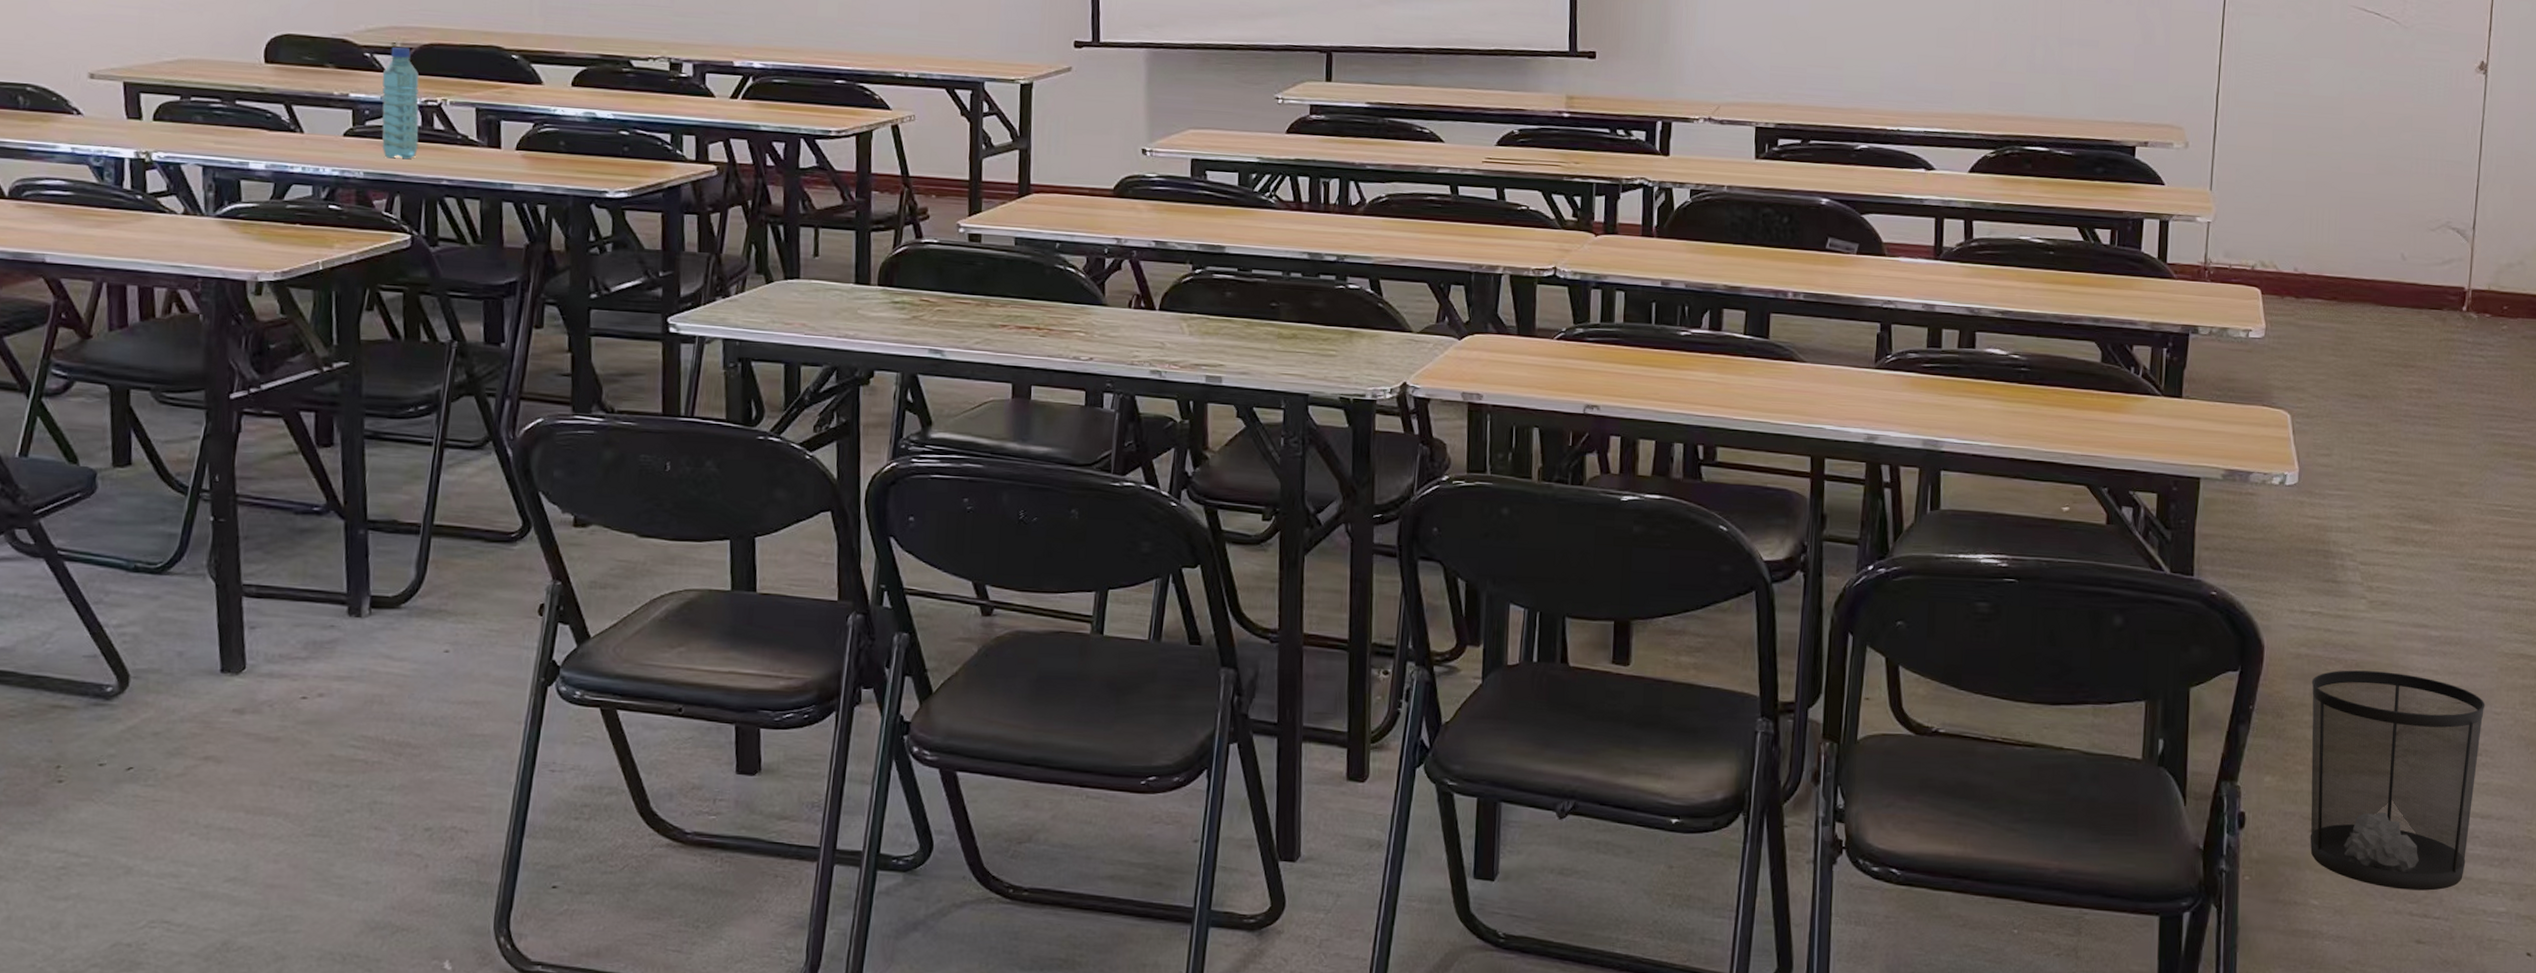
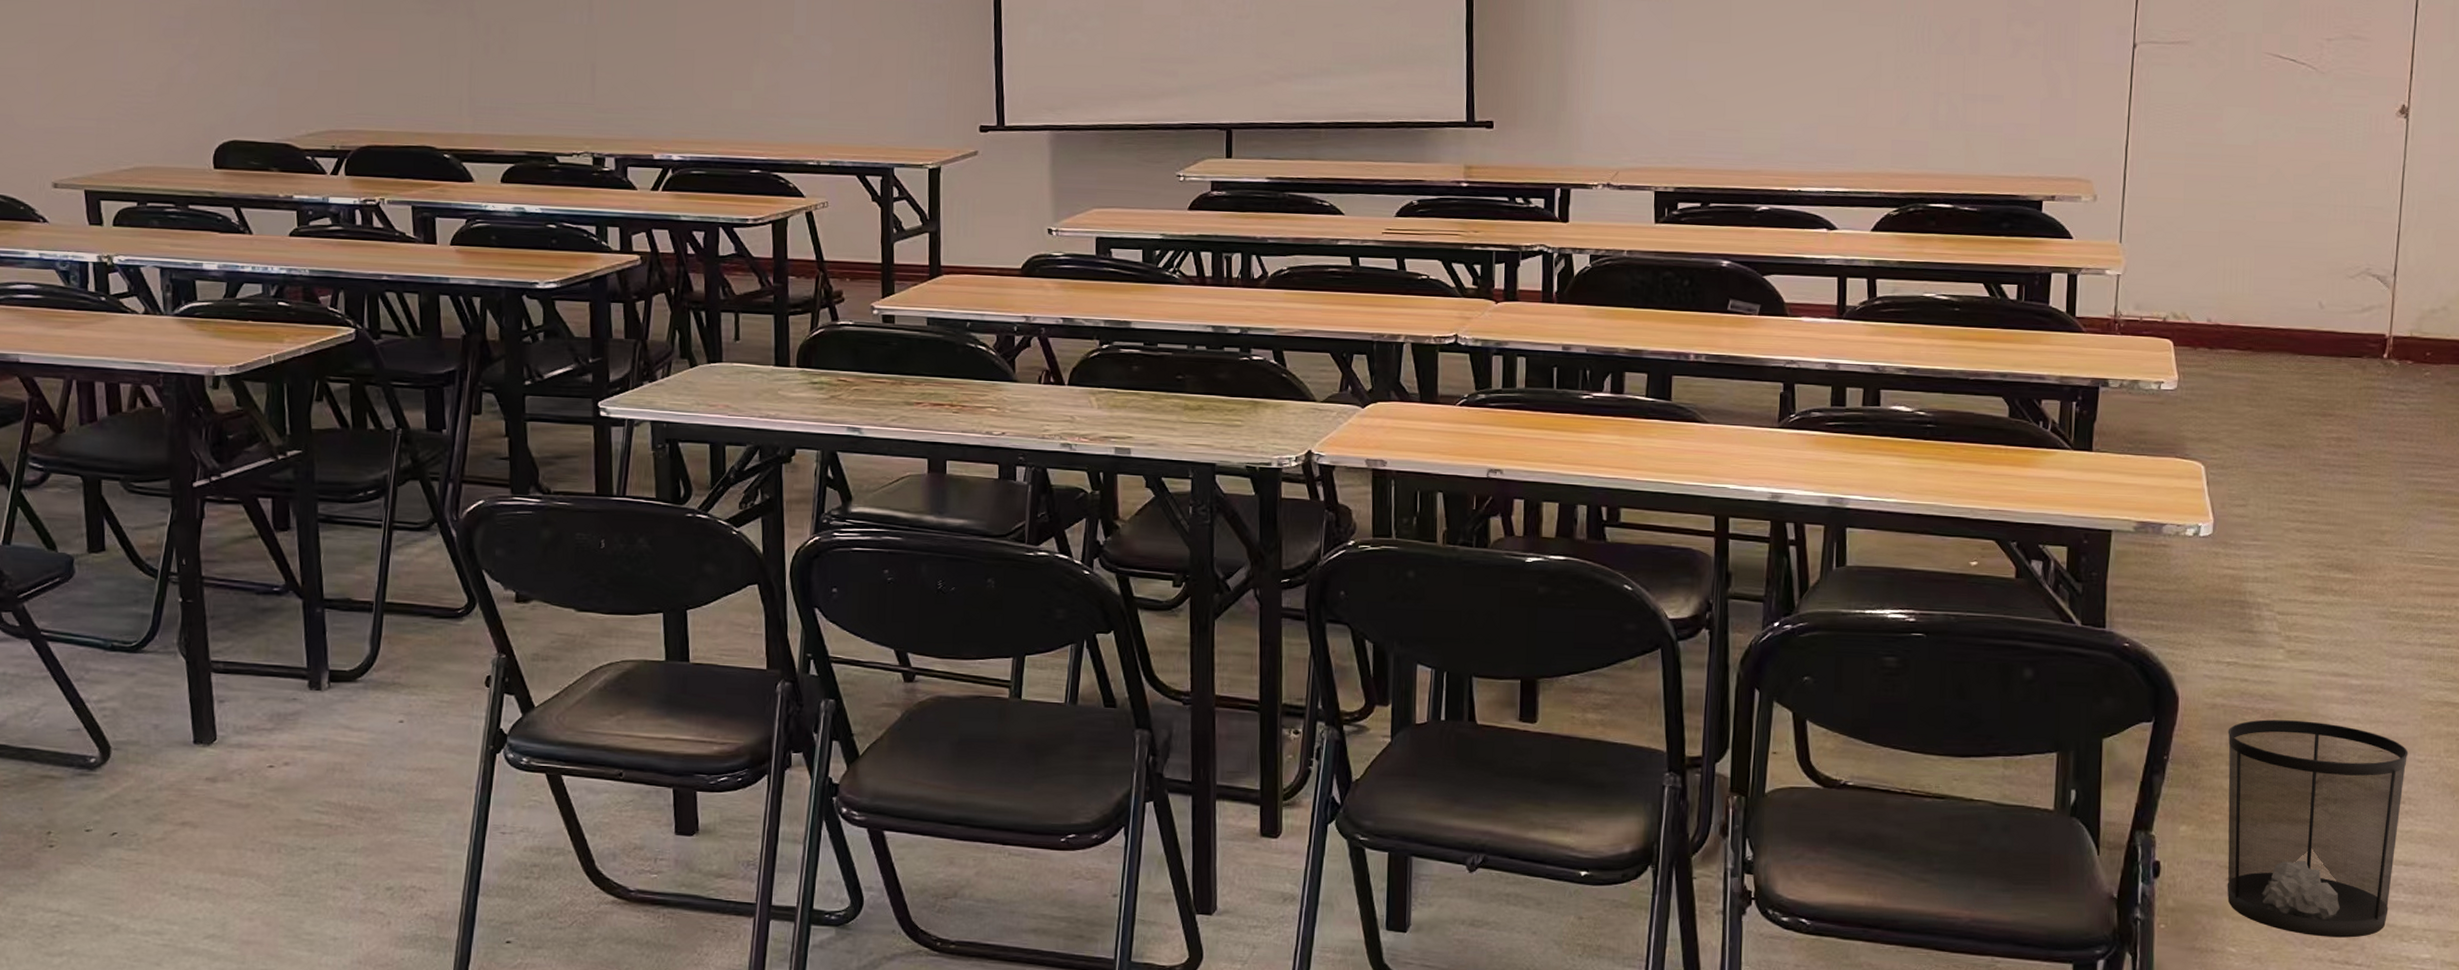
water bottle: present [382,46,419,159] -> none [323,149,359,256]

